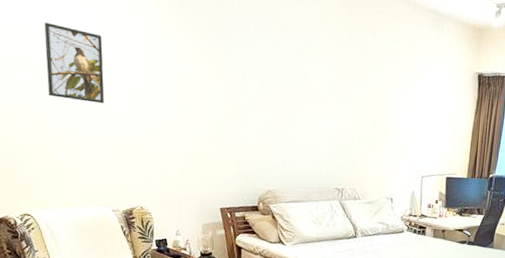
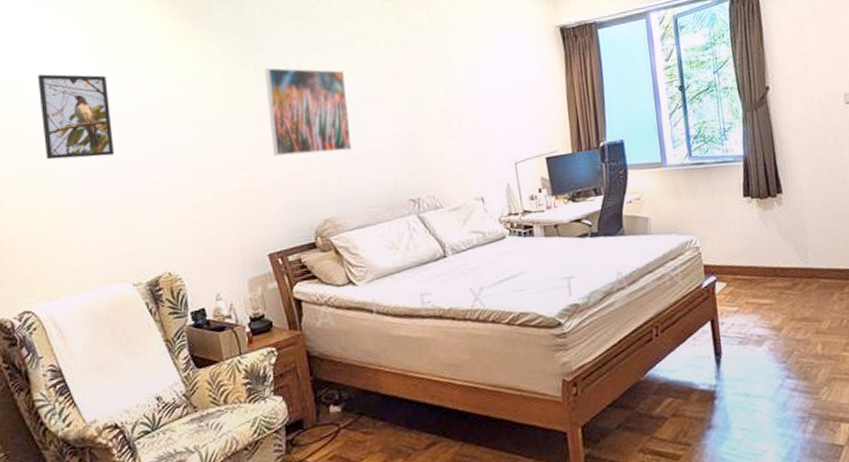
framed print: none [233,57,299,140] -> present [265,67,352,156]

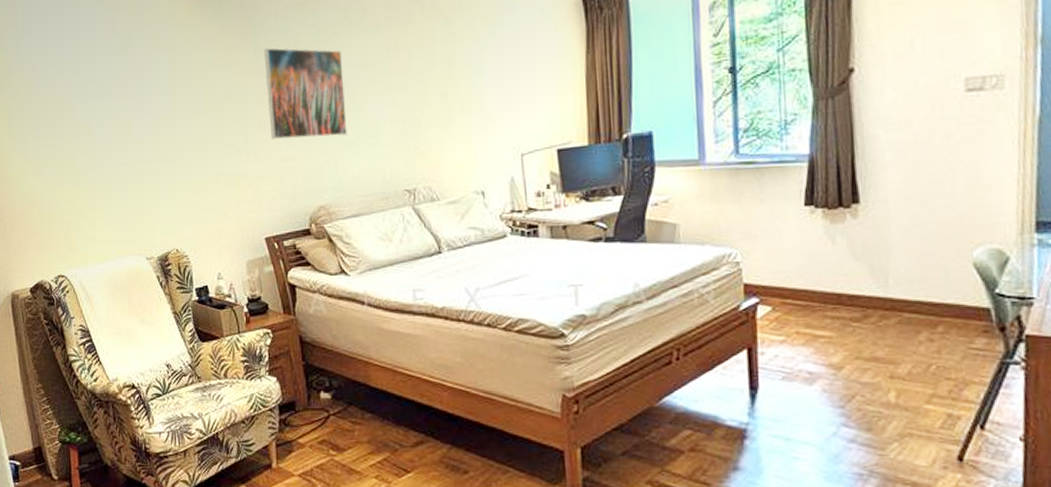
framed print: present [38,74,114,160] -> none [65,55,129,137]

